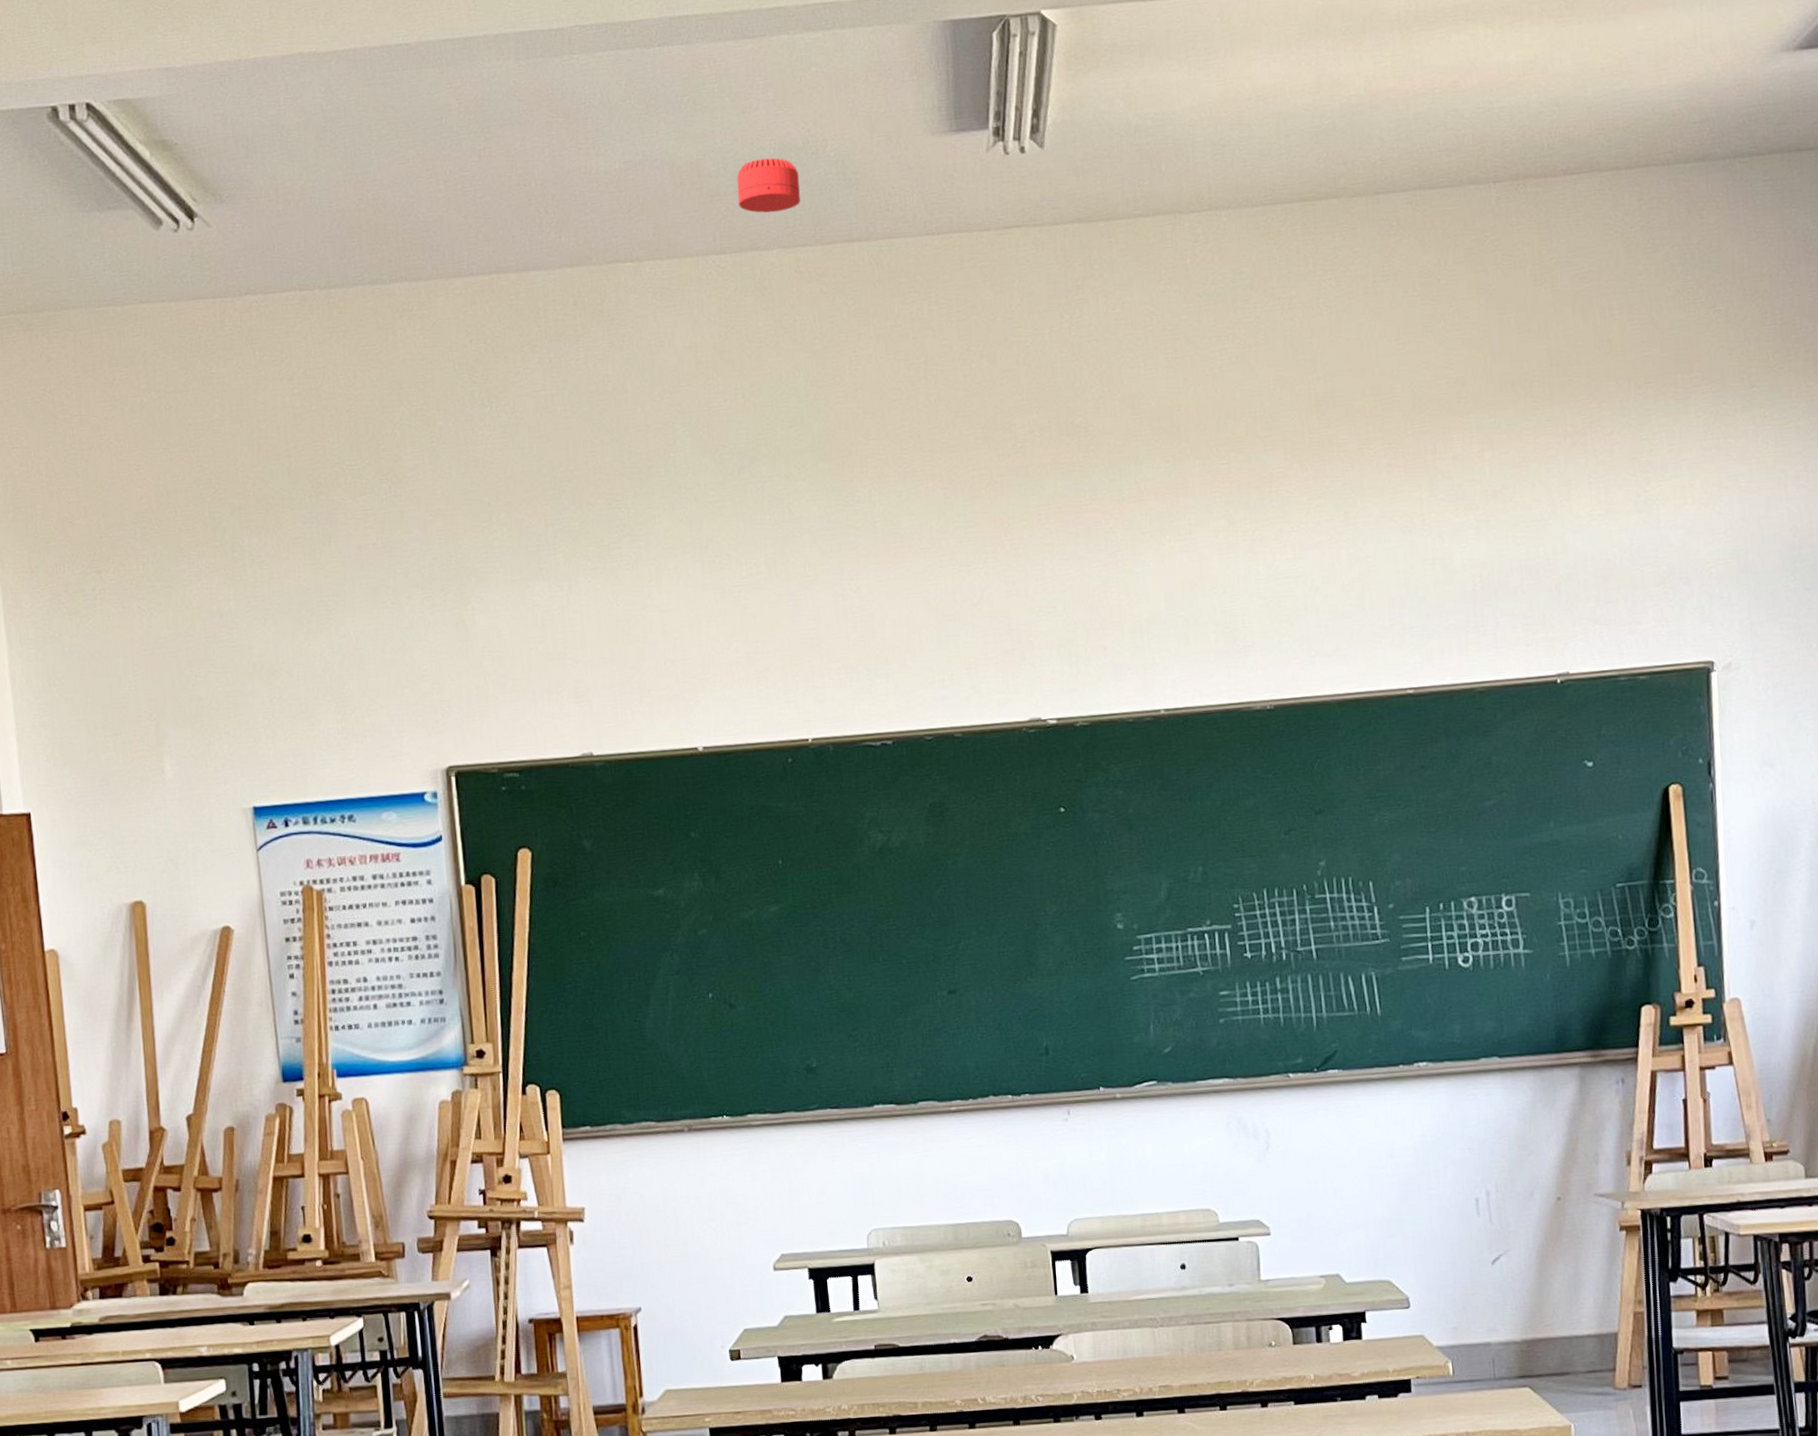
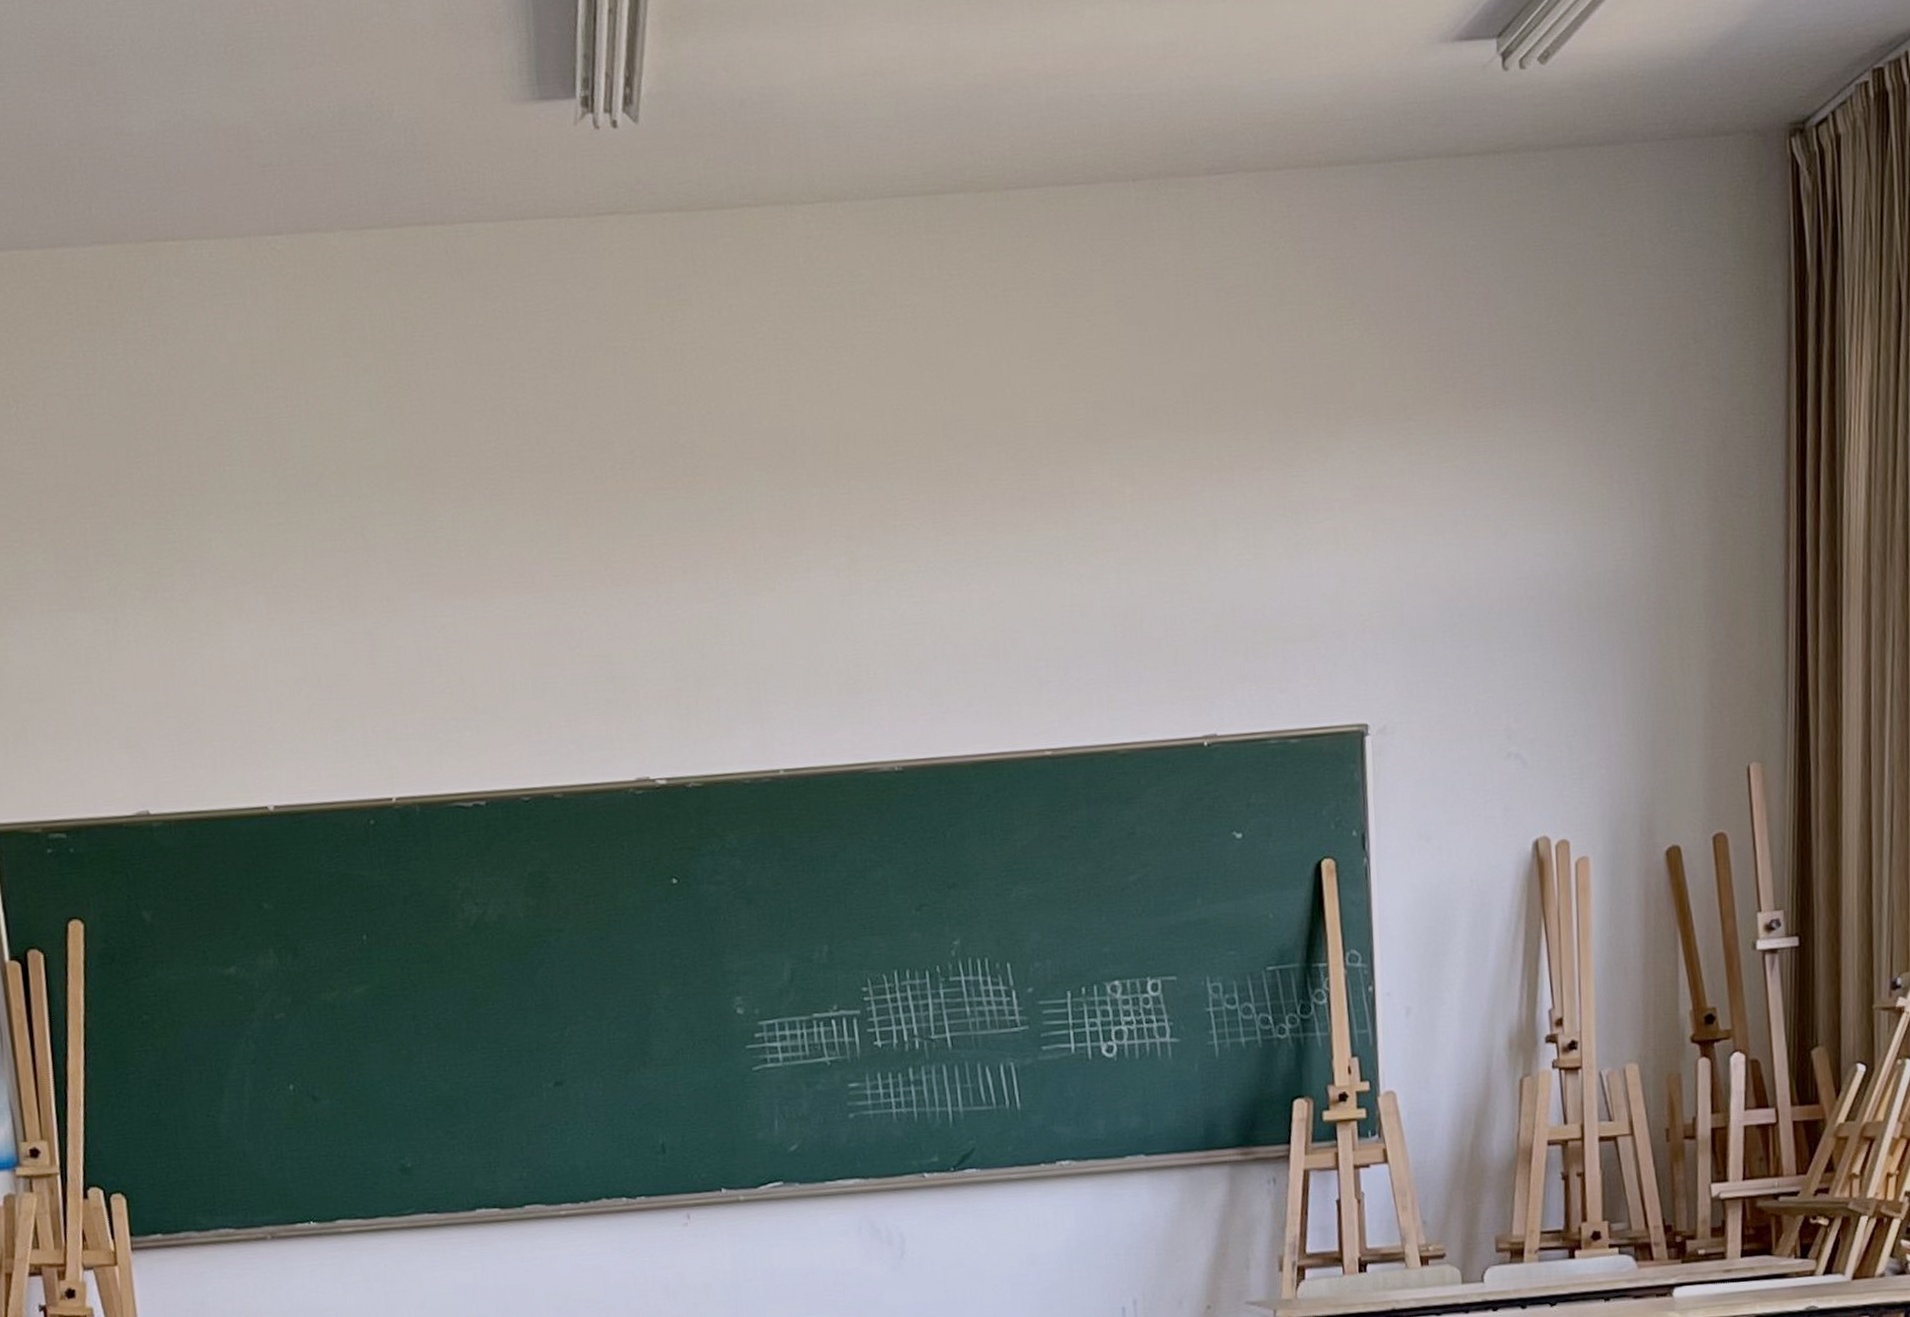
smoke detector: present [737,158,801,213] -> none [291,123,365,188]

